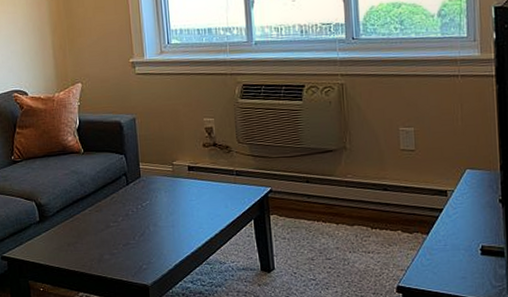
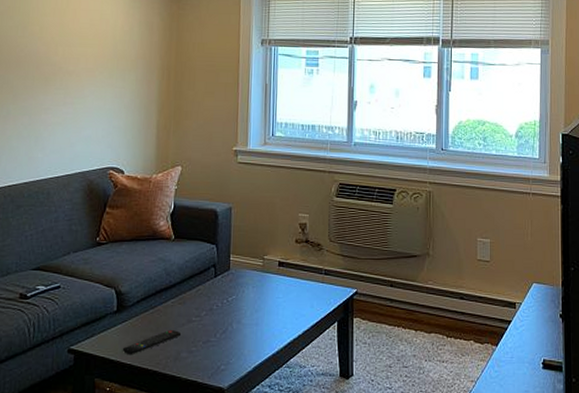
remote control: none [49,235,101,260] -> present [122,330,181,355]

